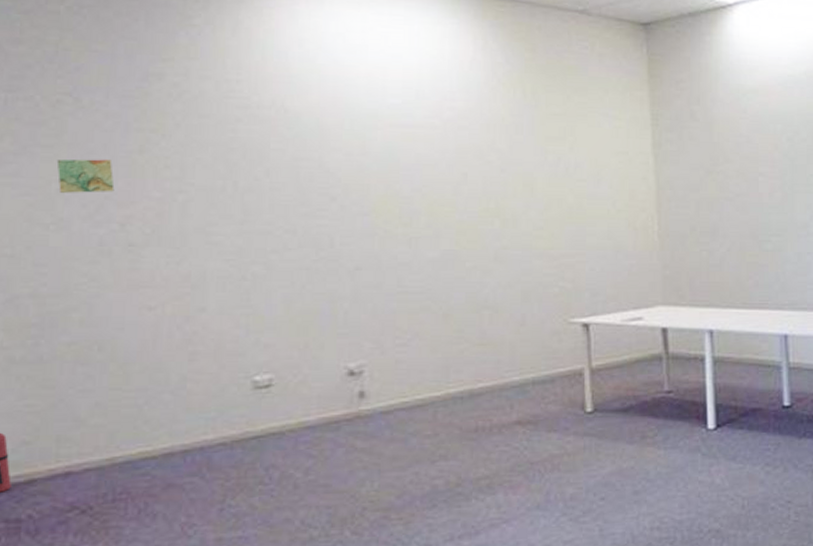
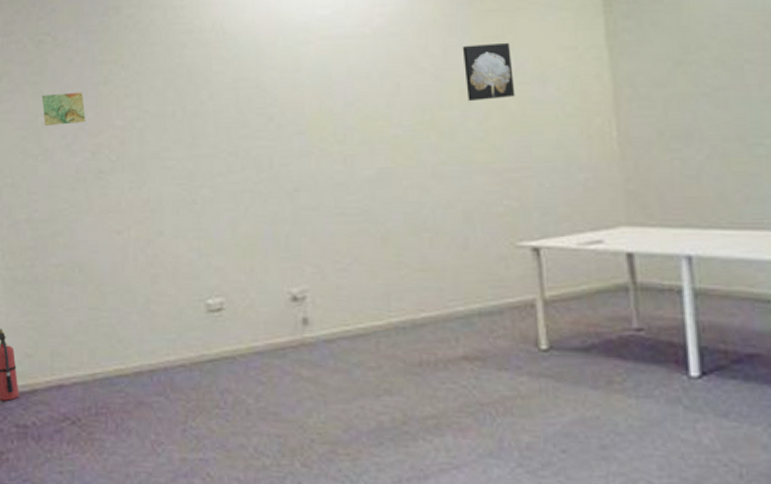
wall art: none [527,143,573,194] -> present [462,43,515,102]

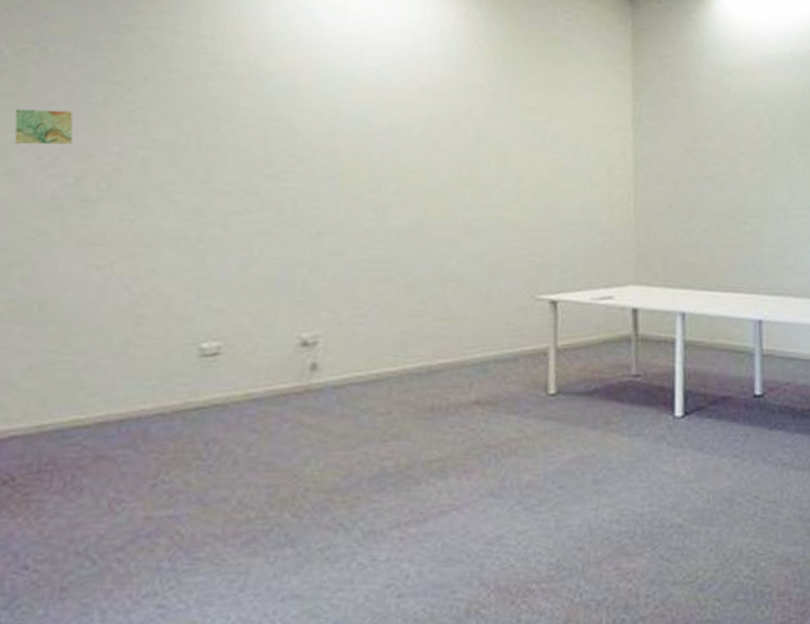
wall art: present [462,43,515,102] -> none [504,113,549,165]

